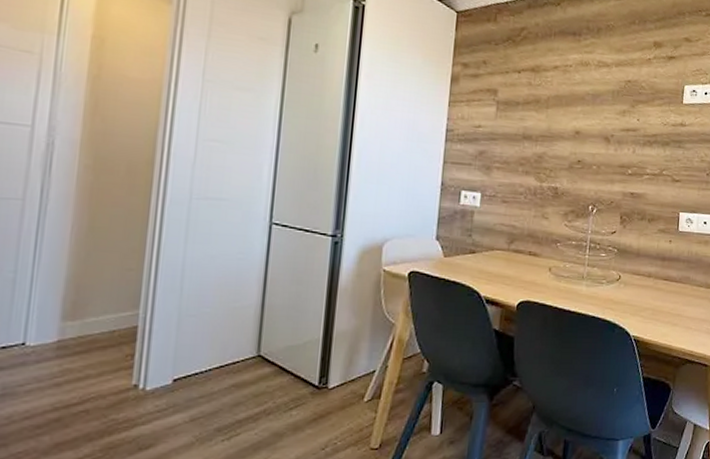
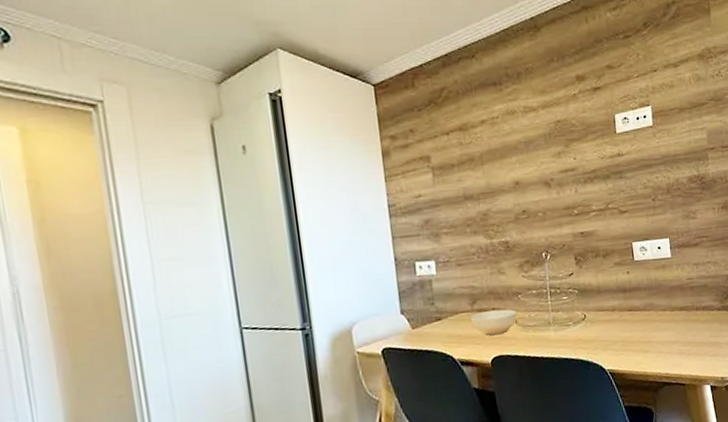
bowl: none [504,253,553,280] -> present [470,309,517,336]

